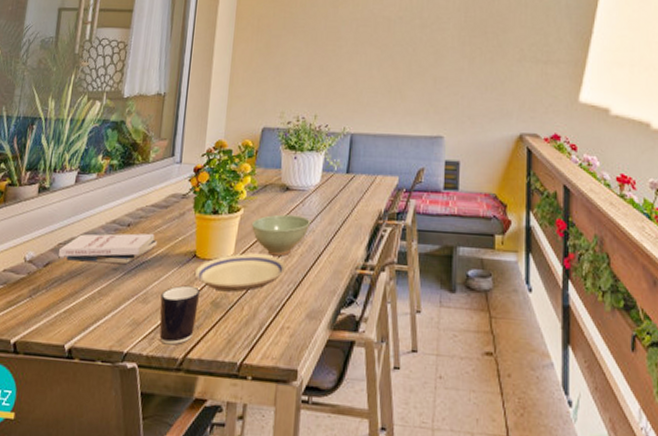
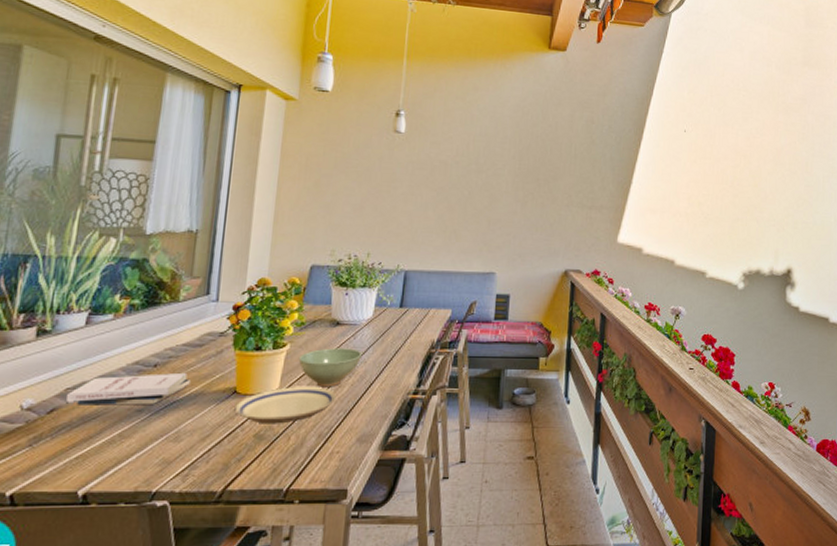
mug: present [159,285,201,345] -> none [194,421,242,480]

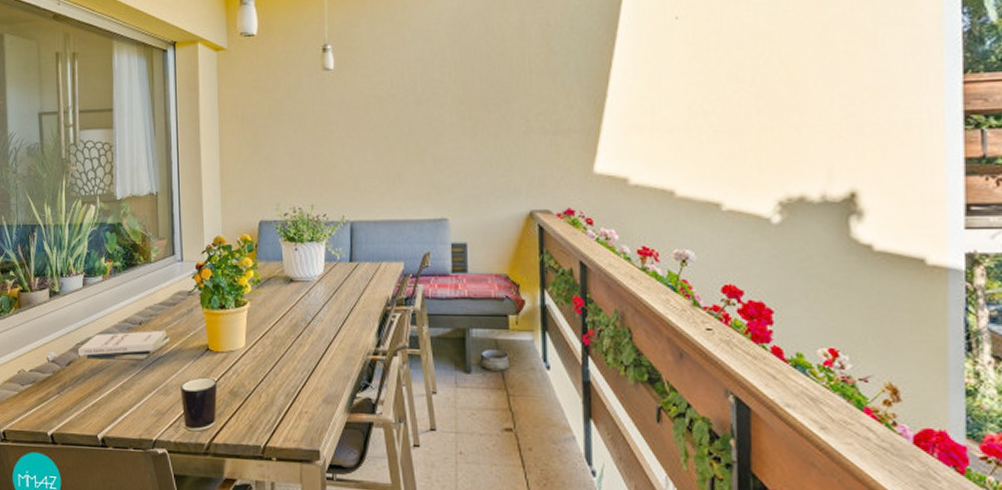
mug: none [194,421,242,480] -> present [180,377,218,432]
plate: present [236,387,336,423] -> none [210,345,298,381]
bowl: present [298,348,363,387] -> none [259,306,319,346]

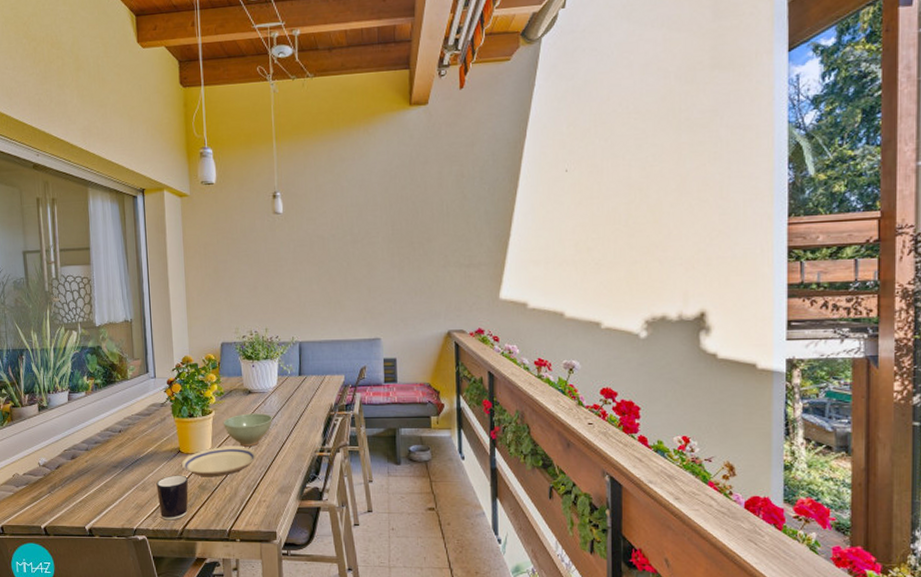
books: present [78,330,171,360] -> none [66,436,147,463]
plate: none [210,345,298,381] -> present [182,447,257,476]
bowl: none [259,306,319,346] -> present [223,413,273,447]

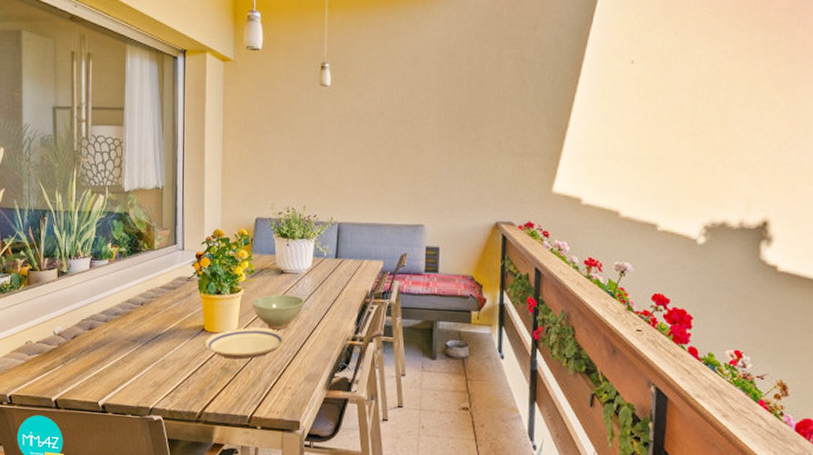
mug: present [156,475,189,520] -> none [177,354,211,402]

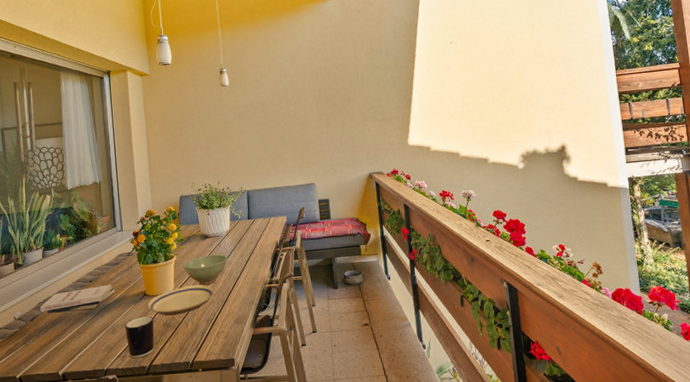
books: none [83,310,170,336] -> present [40,284,116,314]
mug: none [177,354,211,402] -> present [125,315,155,359]

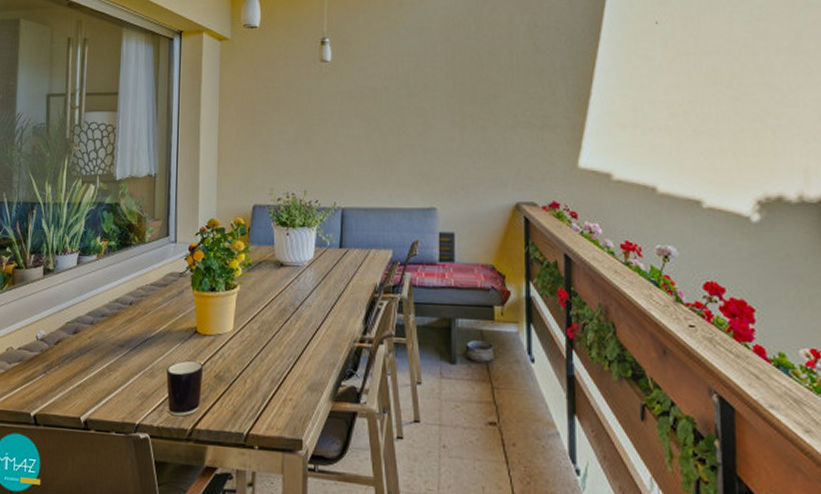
books: present [40,284,116,314] -> none [68,311,160,340]
plate: present [148,285,214,315] -> none [198,329,285,365]
bowl: present [183,254,228,285] -> none [248,290,307,331]

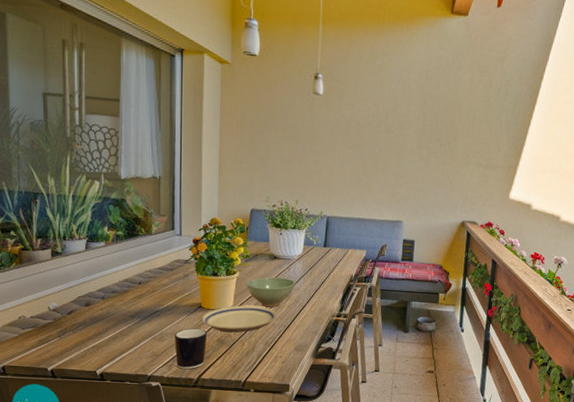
plate: none [198,329,285,365] -> present [202,305,277,332]
bowl: none [248,290,307,331] -> present [246,277,296,308]

